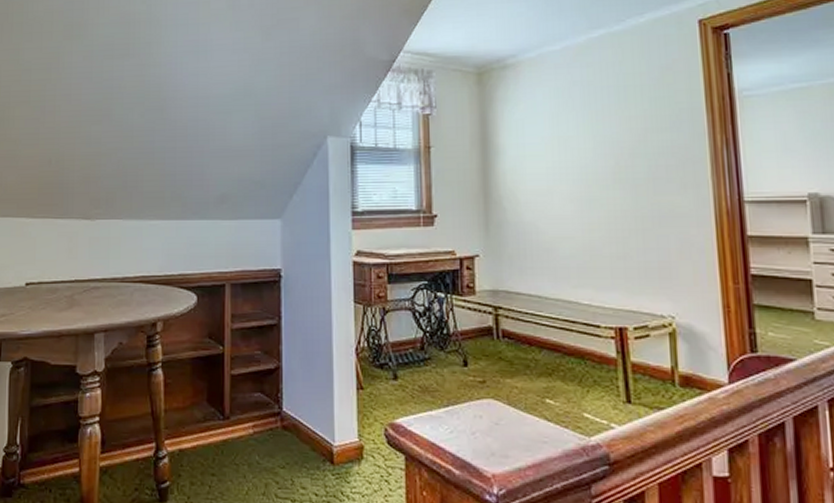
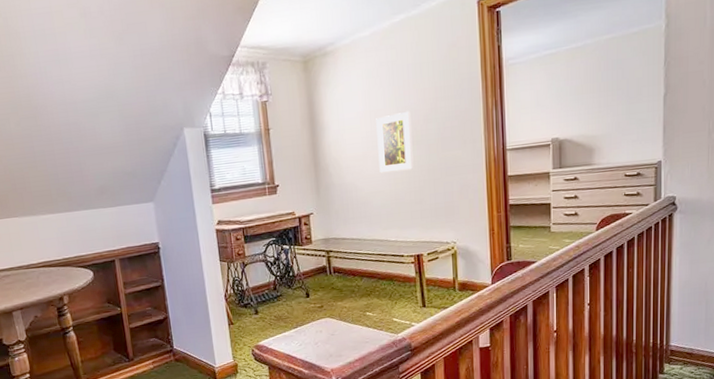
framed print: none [566,141,615,215] -> present [376,110,414,174]

